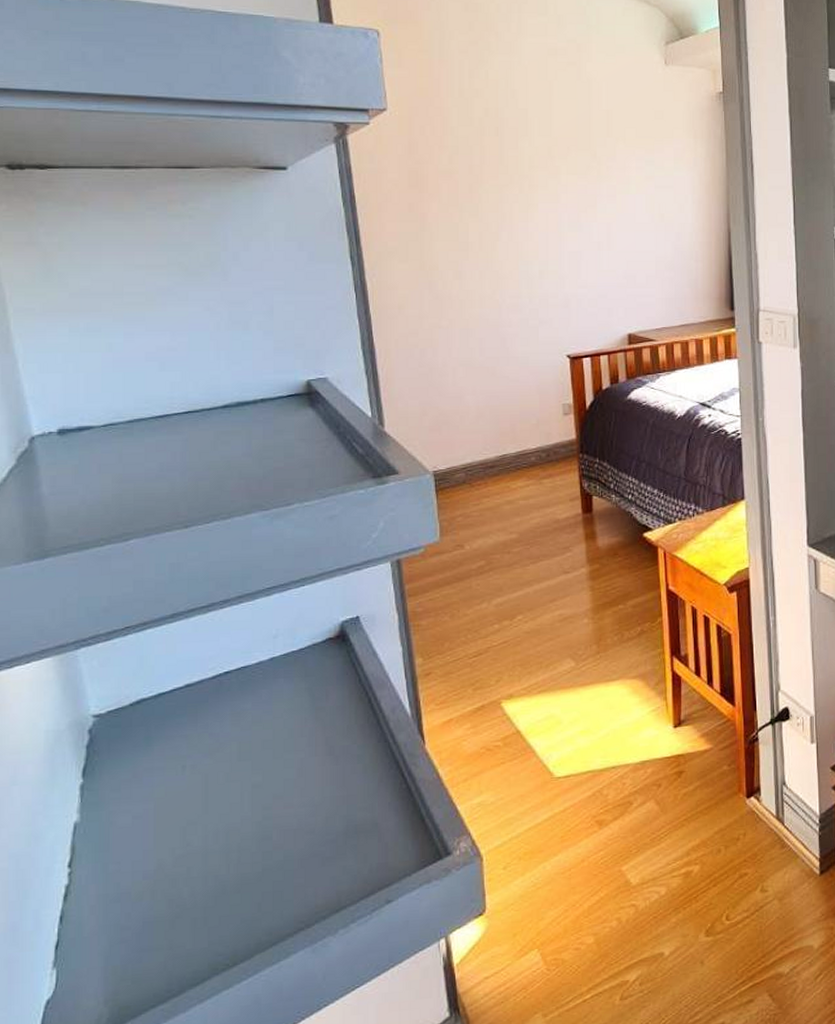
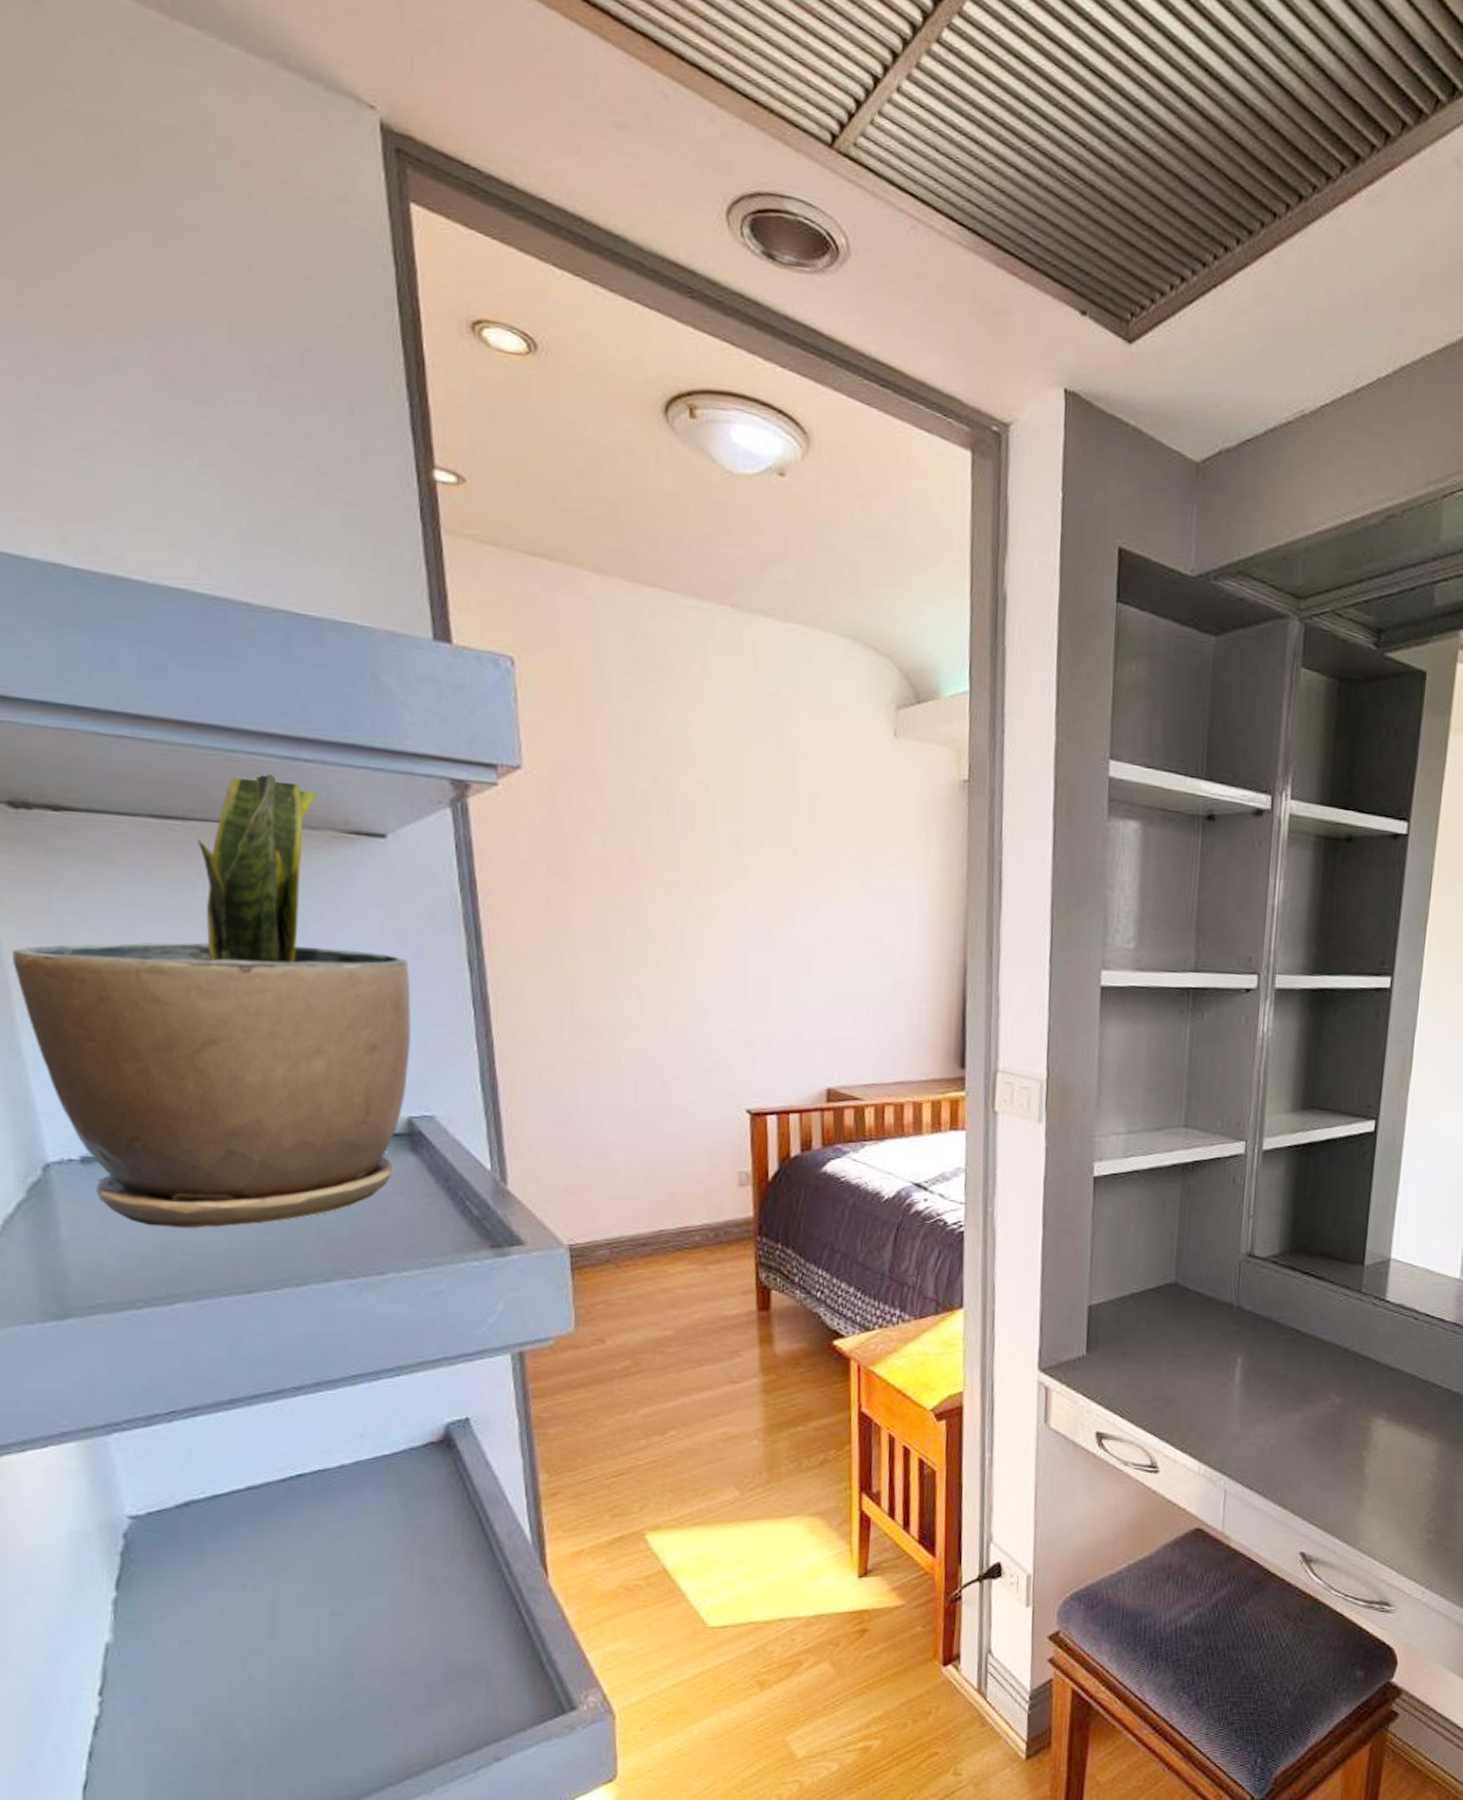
potted plant: none [8,130,308,480] -> present [11,775,411,1228]

